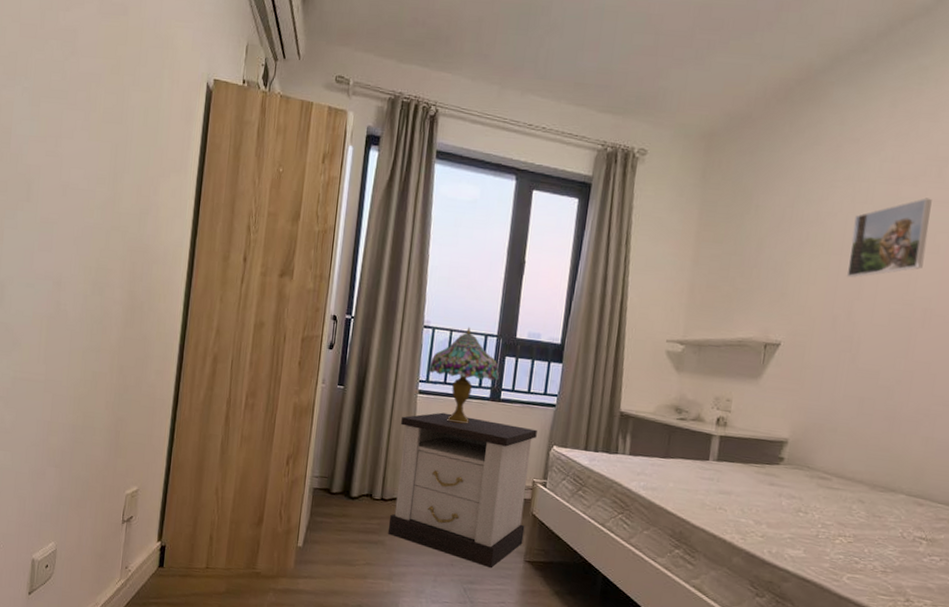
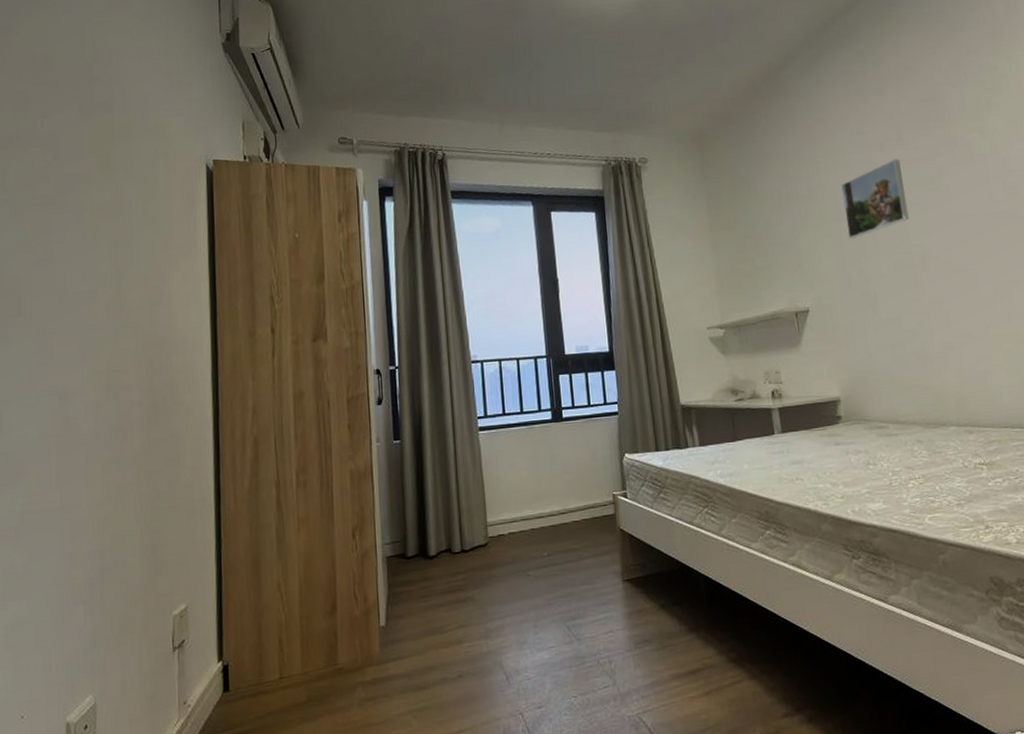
nightstand: present [388,412,537,569] -> none [467,441,617,598]
table lamp: present [428,327,500,424] -> none [484,353,558,453]

